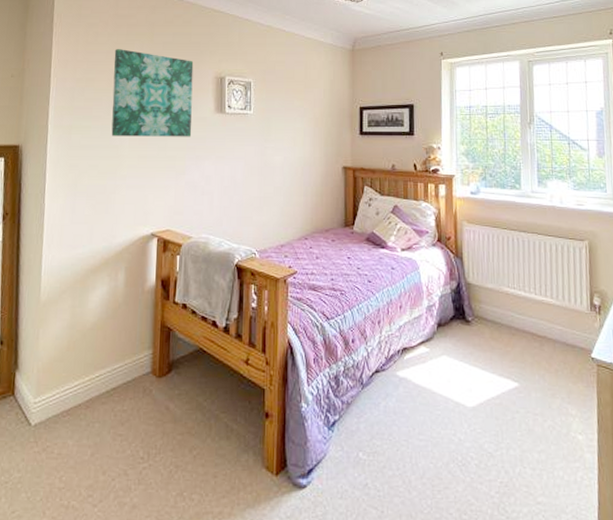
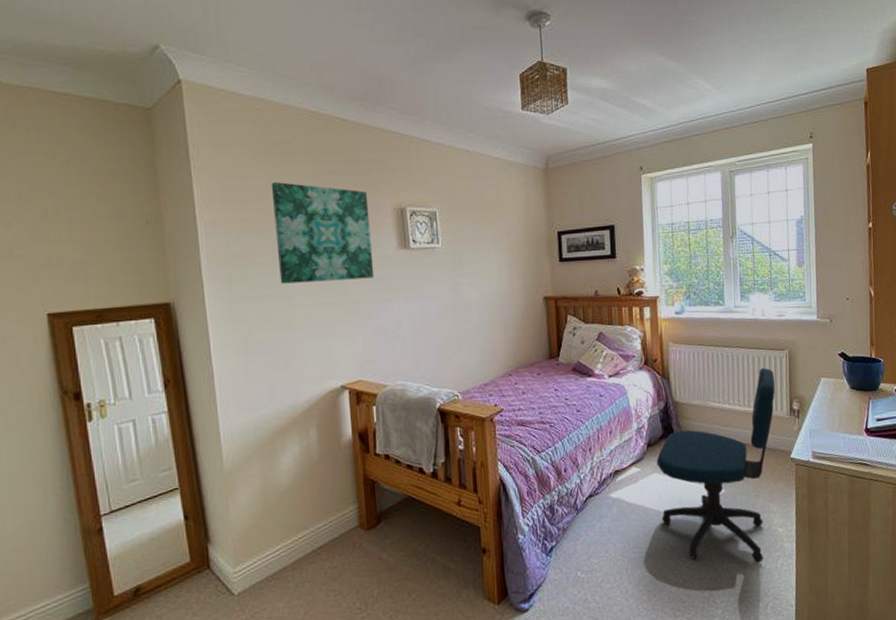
office chair: none [446,257,574,472] -> present [656,367,775,563]

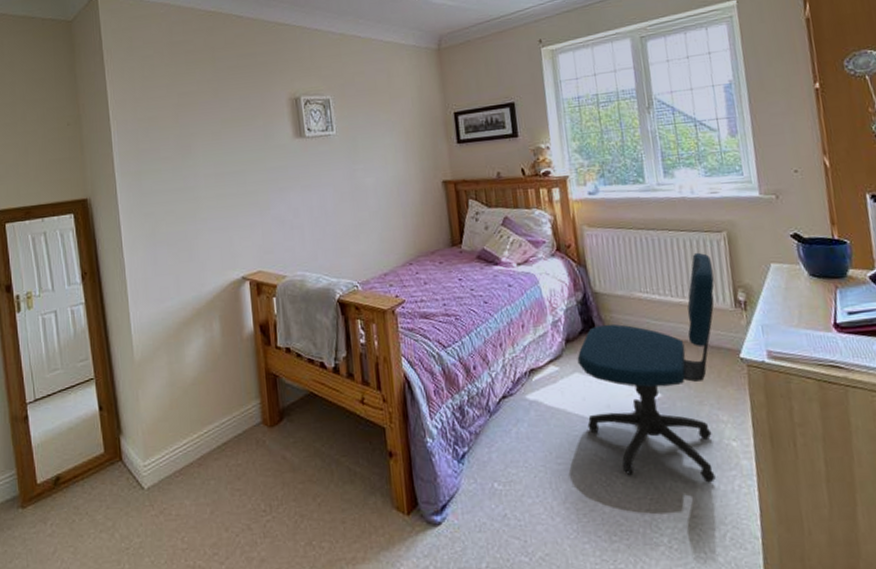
wall art: present [271,182,375,284] -> none [175,79,272,177]

